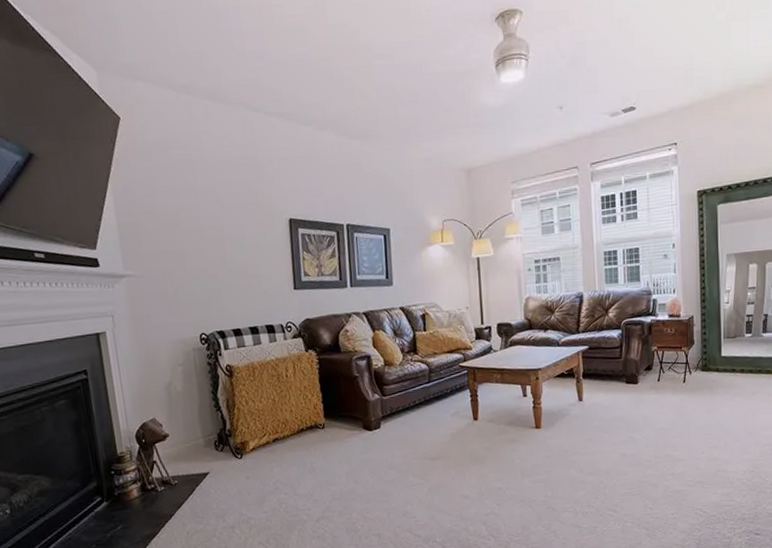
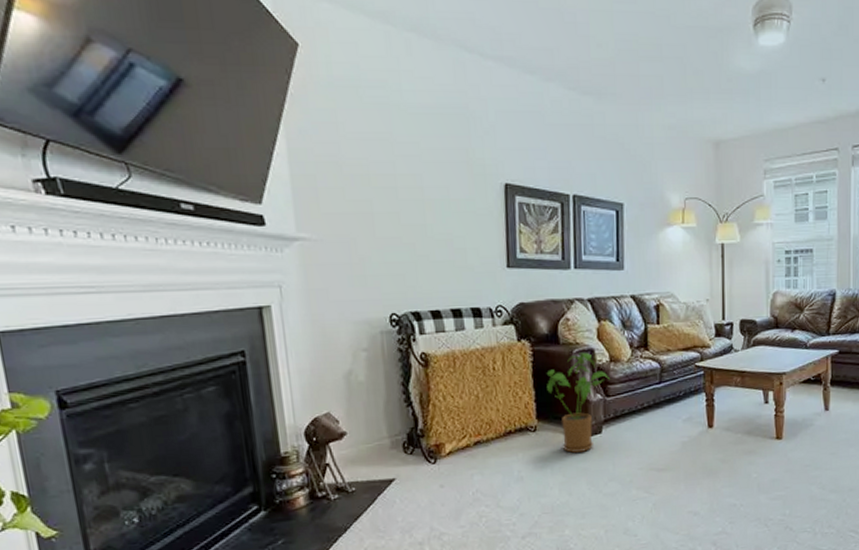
house plant: none [330,358,385,446] -> present [546,352,610,453]

